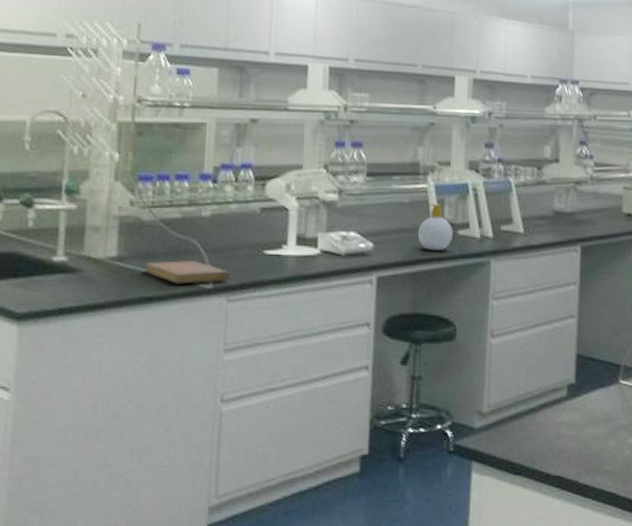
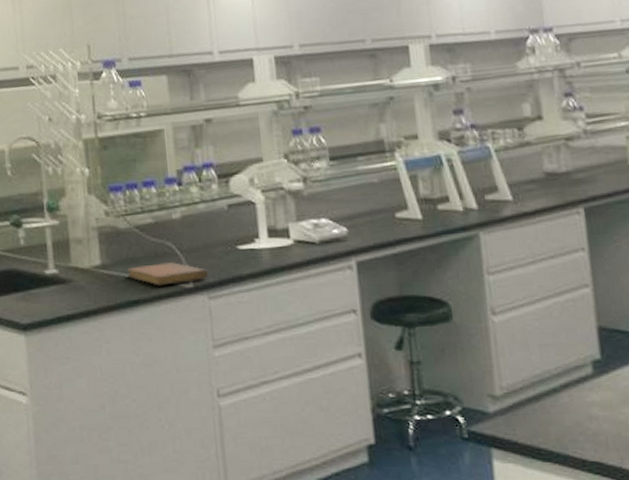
soap bottle: present [417,203,453,250] -> none [392,180,432,229]

